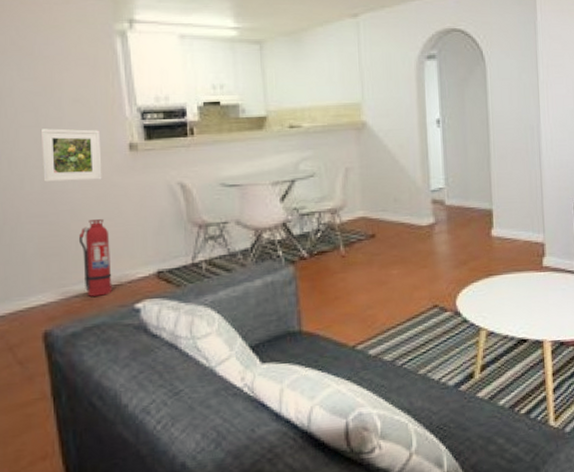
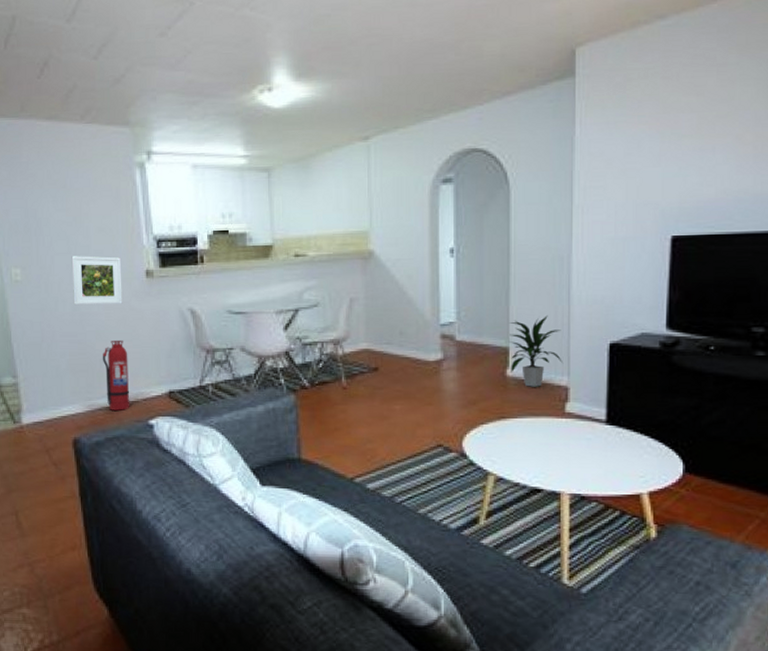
indoor plant: none [492,179,538,245] -> present [510,316,562,387]

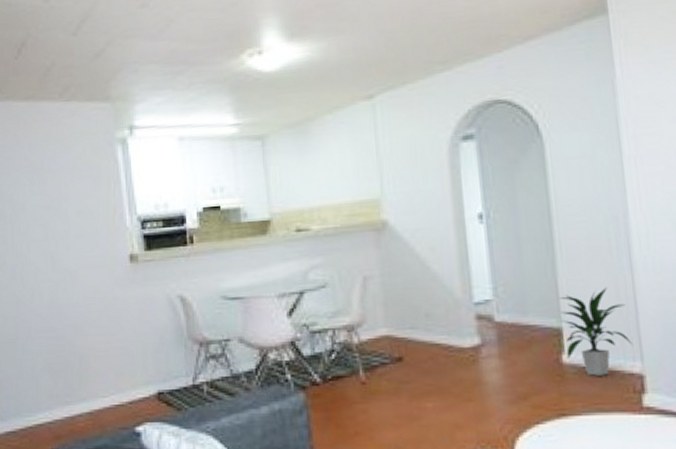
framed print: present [71,256,123,305] -> none [49,241,104,296]
fire extinguisher: present [102,341,130,410] -> none [82,335,114,416]

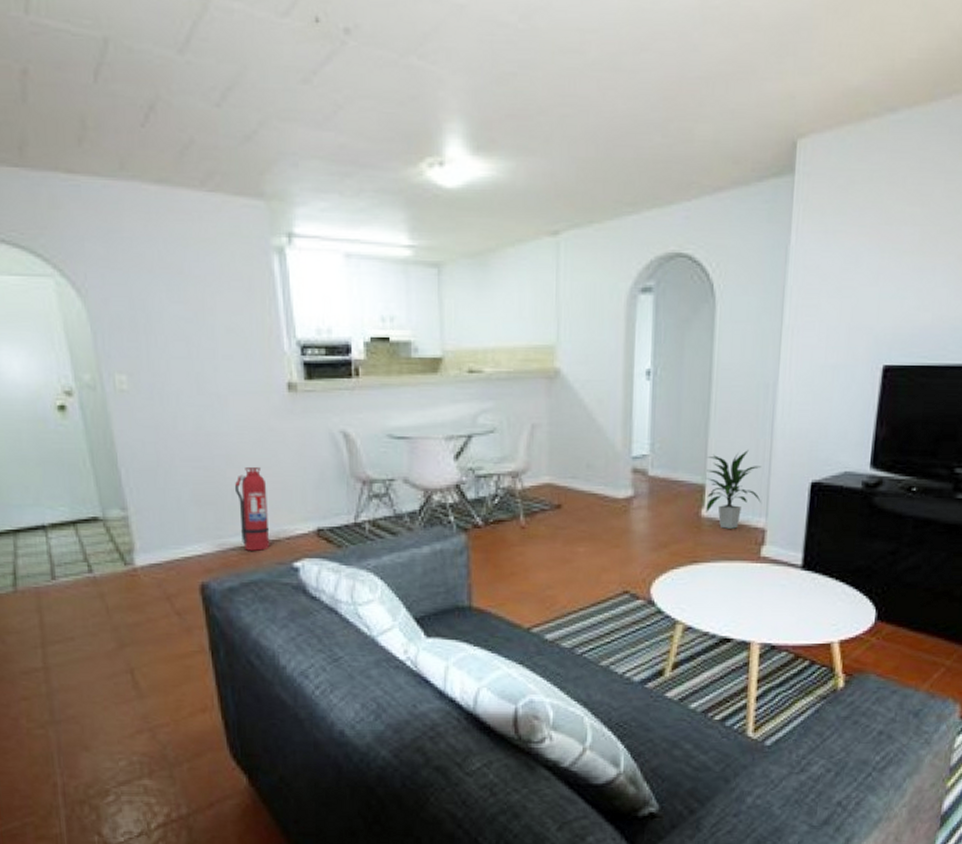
fire extinguisher: none [82,335,114,416] -> present [234,467,270,551]

